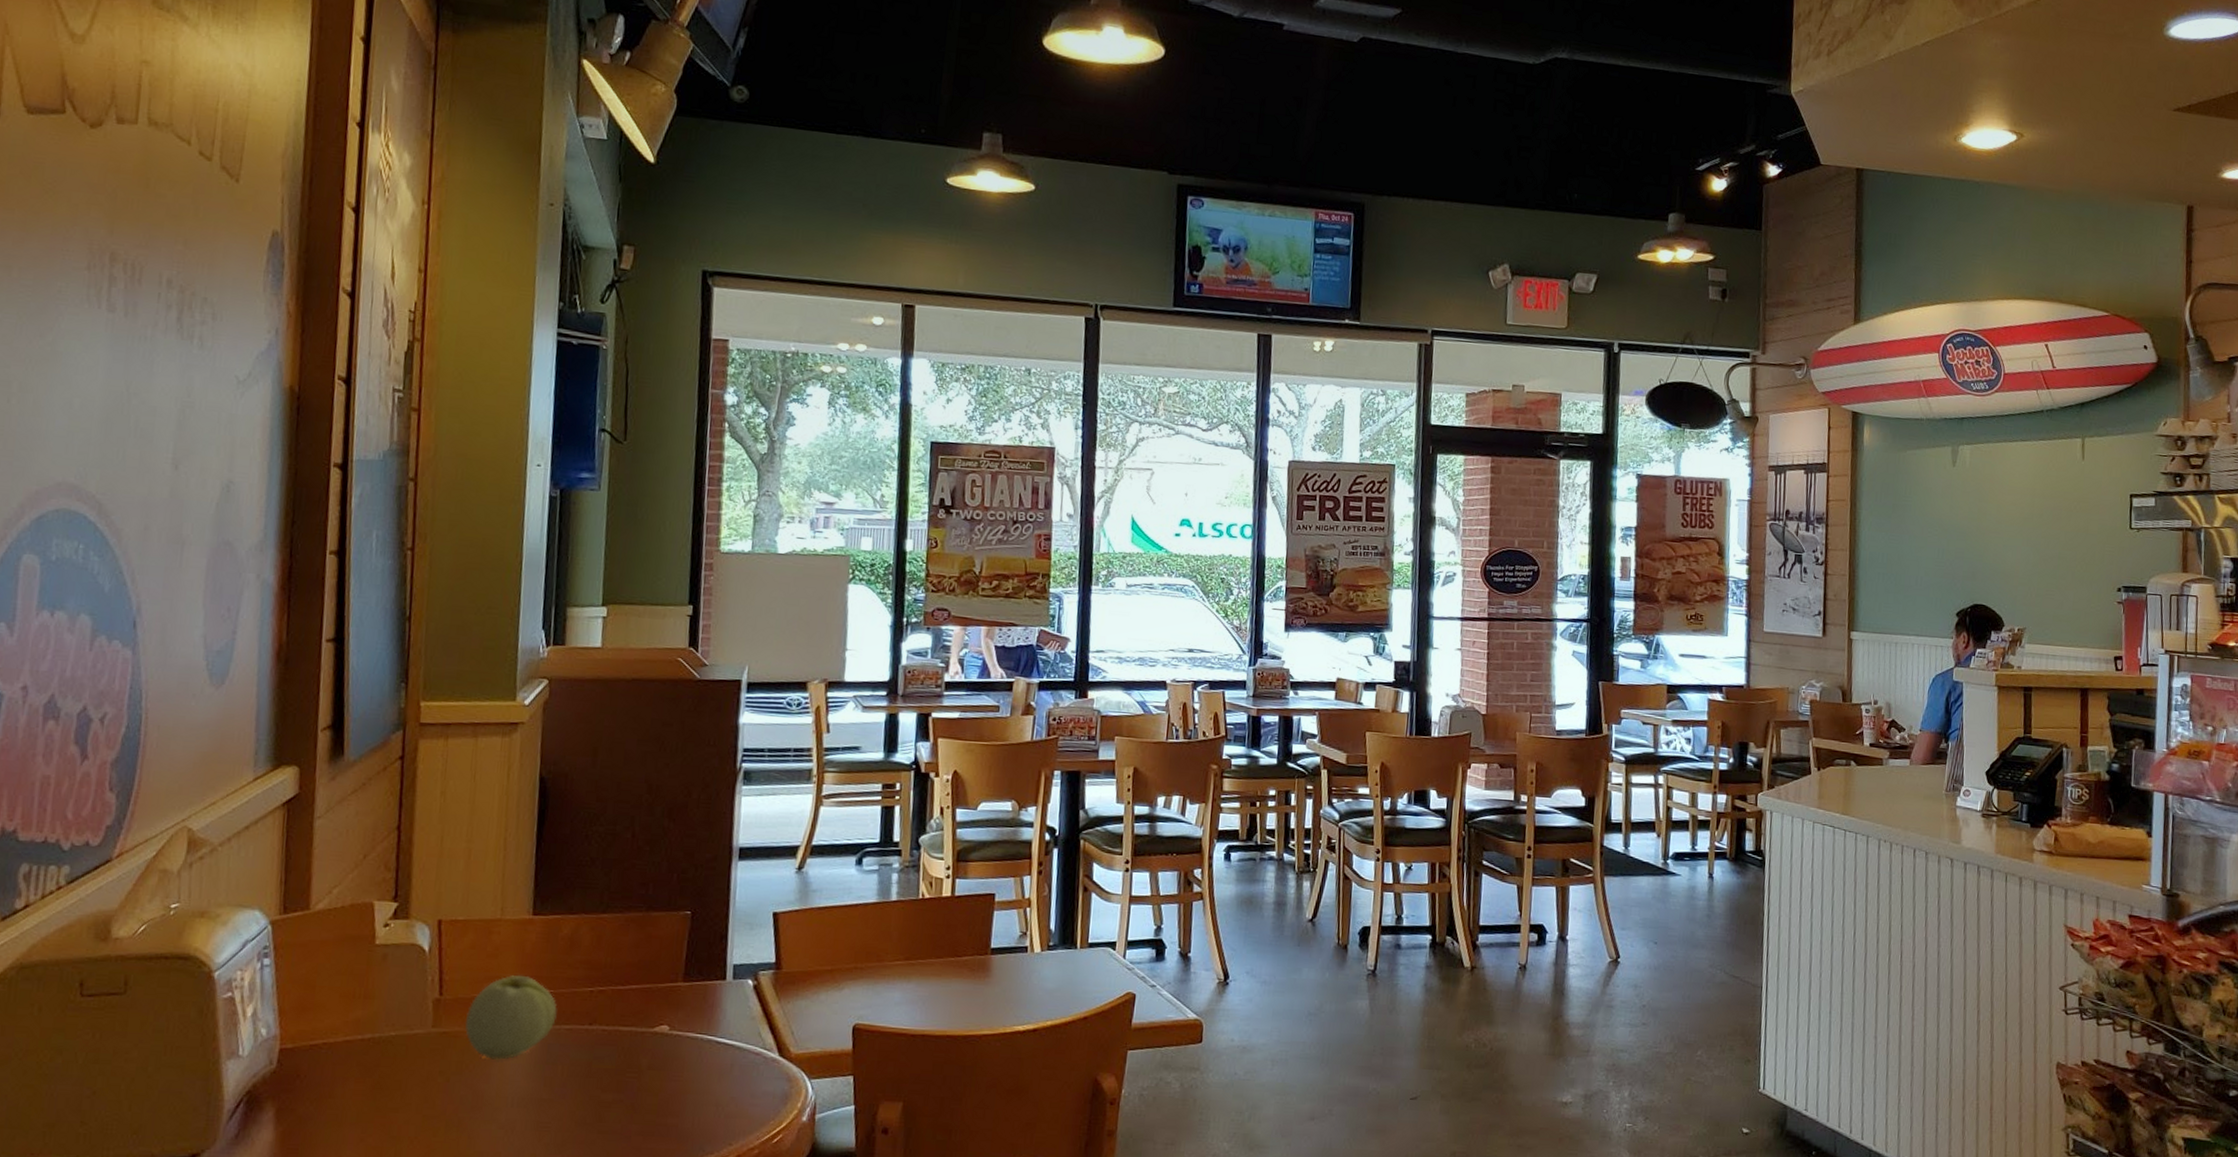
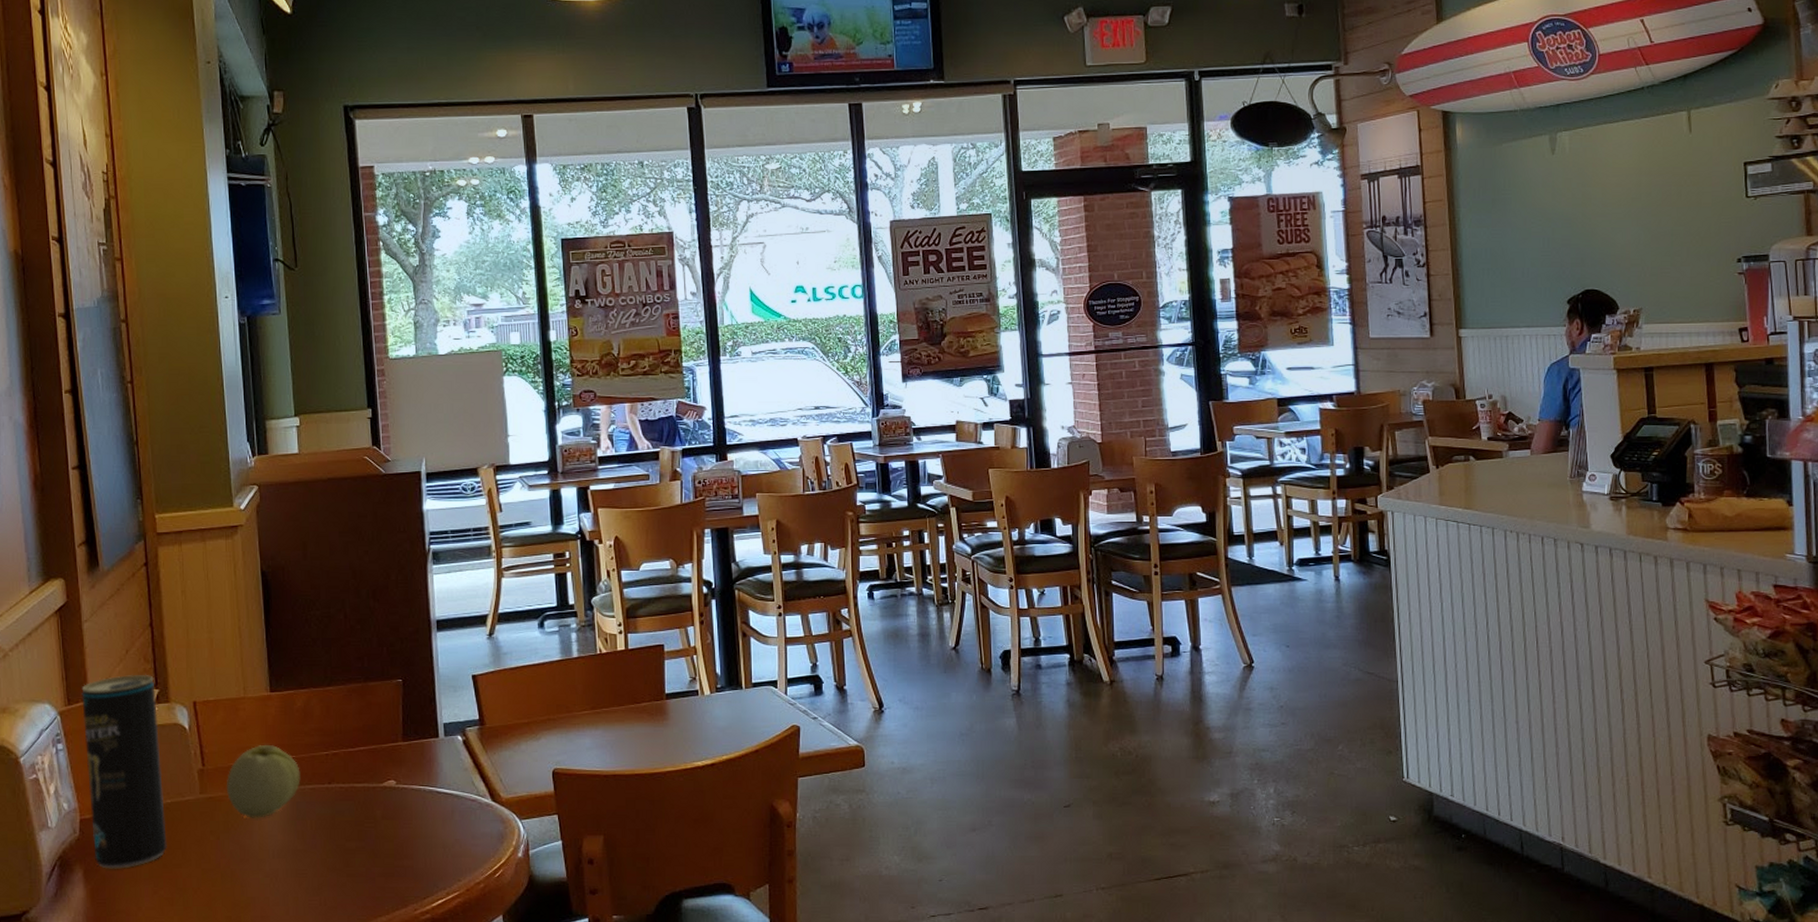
beverage can: none [291,883,394,1110] -> present [81,674,167,869]

